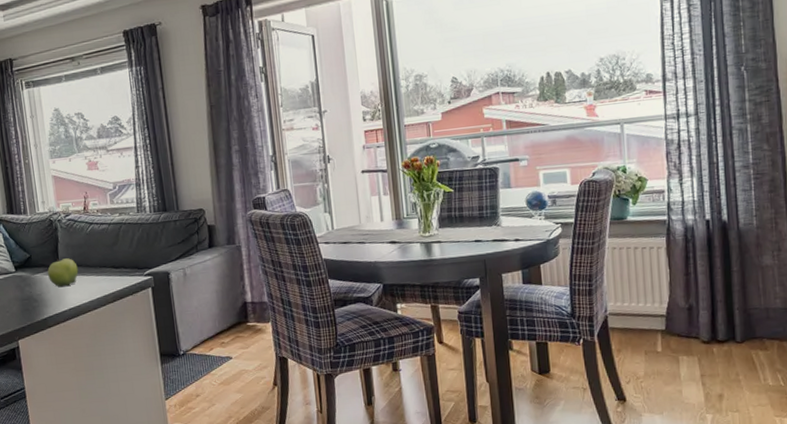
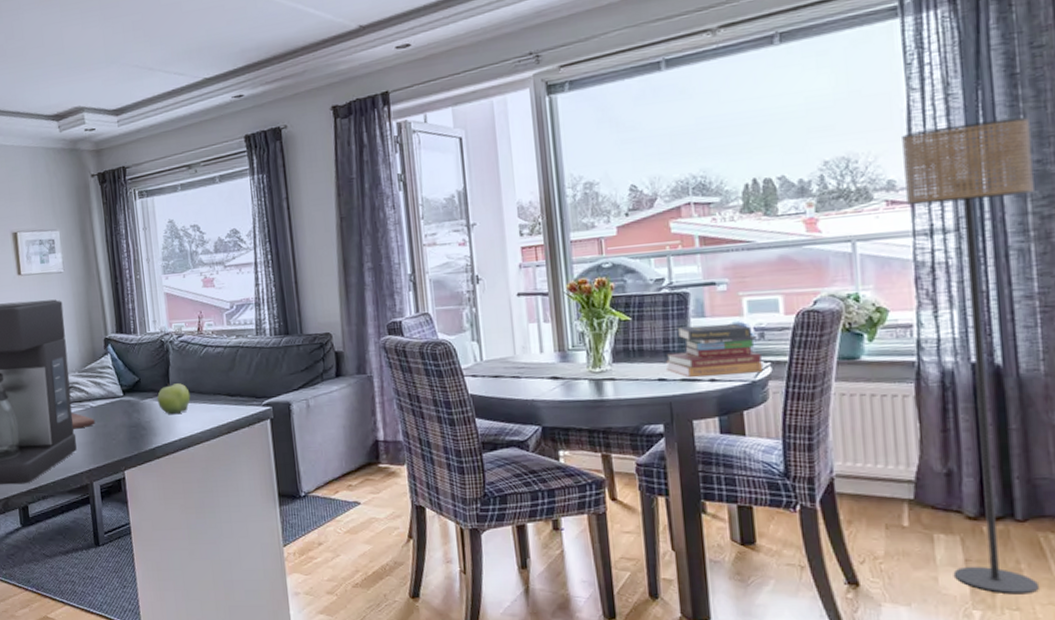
books: none [481,192,555,239] -> present [666,323,762,378]
floor lamp: none [657,24,751,400] -> present [902,116,1039,595]

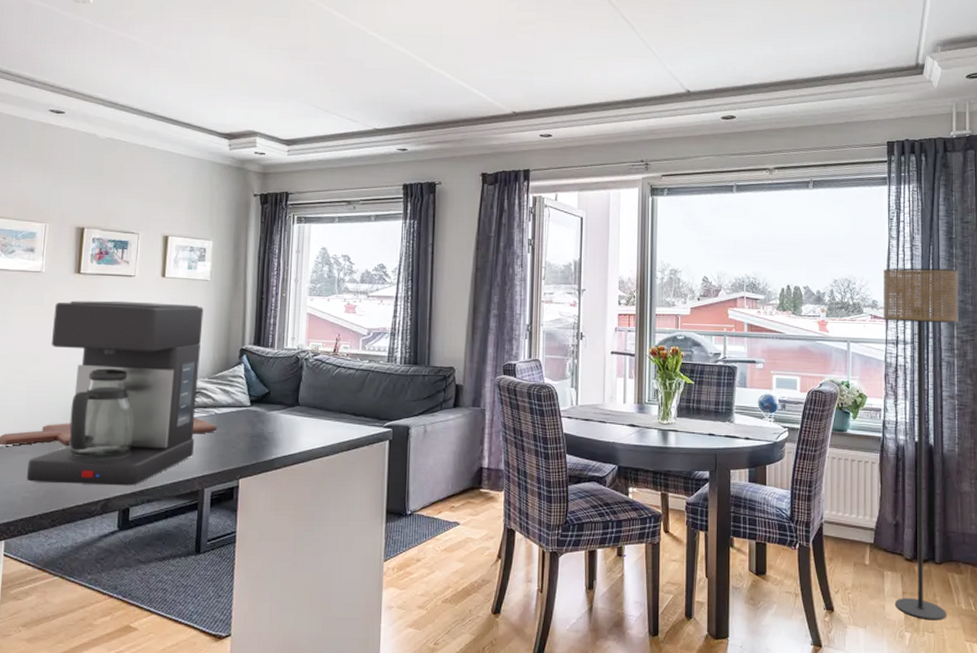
fruit: present [157,383,191,415] -> none [284,398,317,428]
books: present [666,323,762,378] -> none [716,393,782,436]

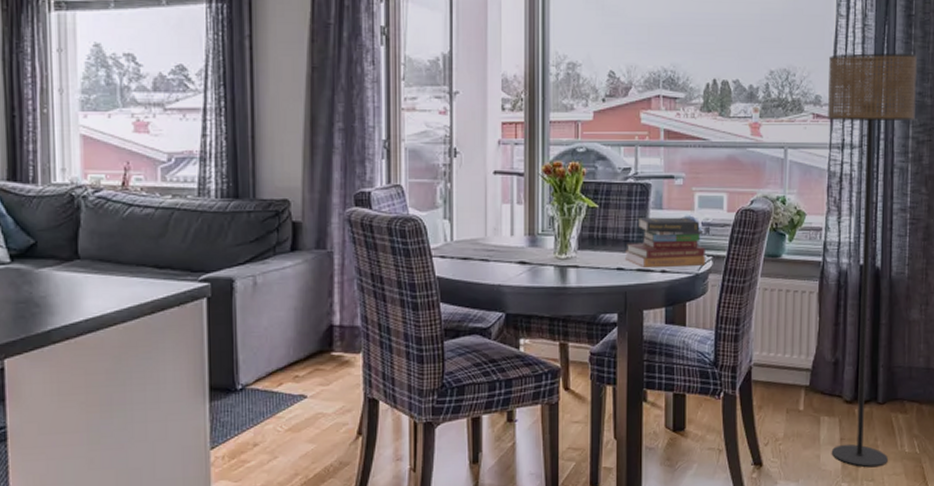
books: none [716,393,782,436] -> present [625,217,705,269]

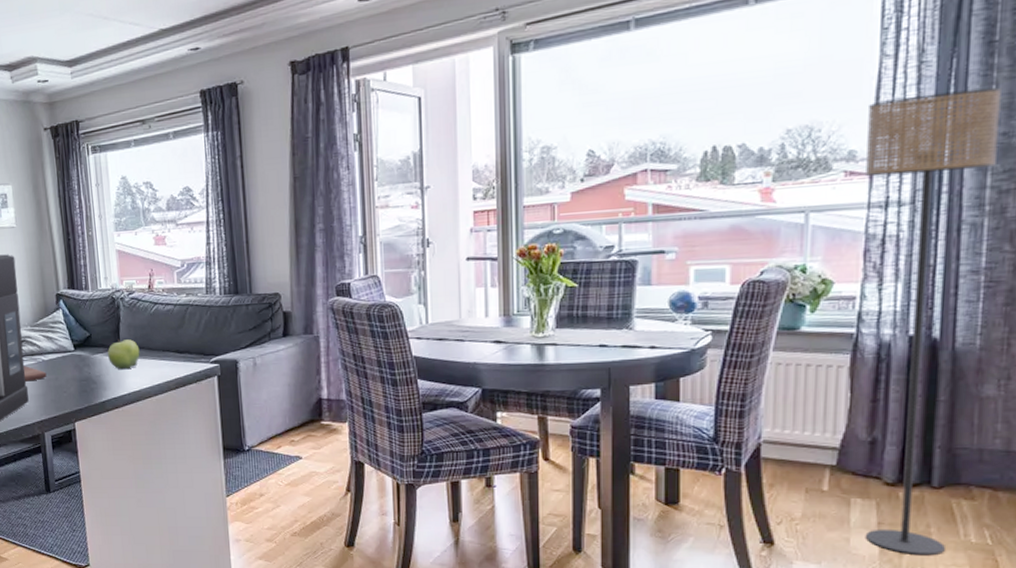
fruit: none [59,248,105,289] -> present [108,339,140,370]
books: present [625,217,705,269] -> none [609,291,703,345]

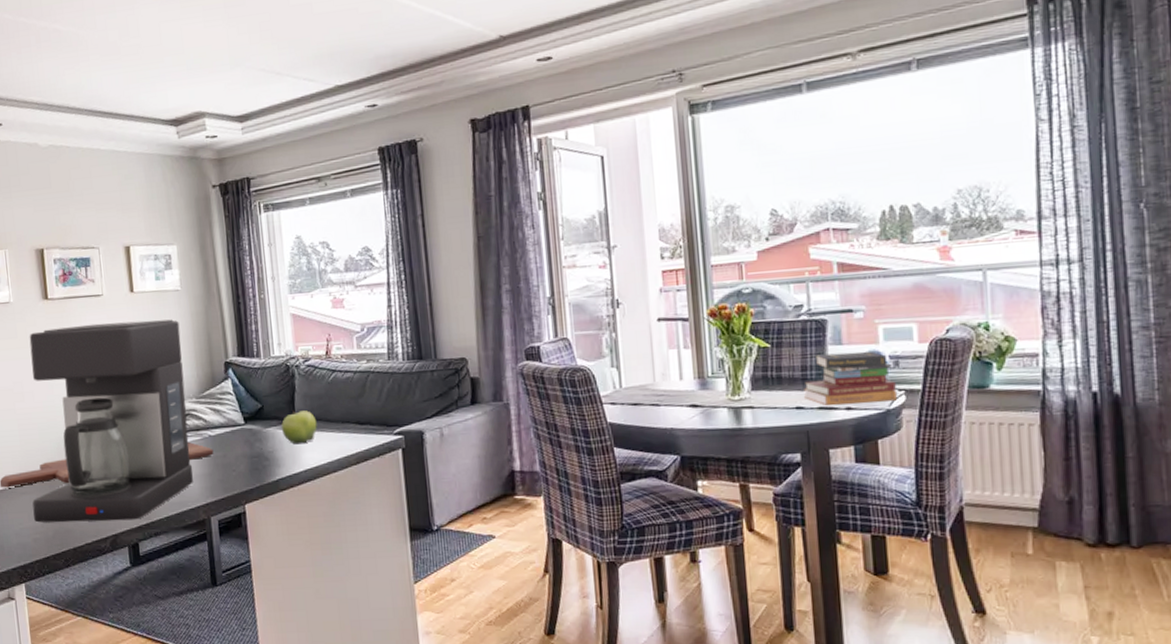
books: none [609,291,703,345] -> present [804,350,897,407]
floor lamp: present [864,87,1001,556] -> none [1031,150,1152,620]

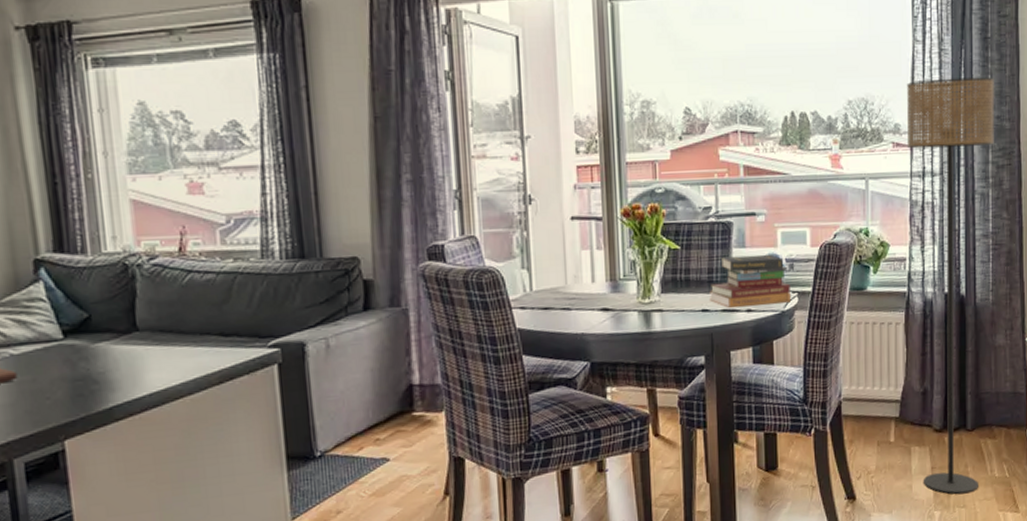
fruit: present [281,410,317,444] -> none [117,320,167,363]
floor lamp: none [1031,150,1152,620] -> present [906,77,994,495]

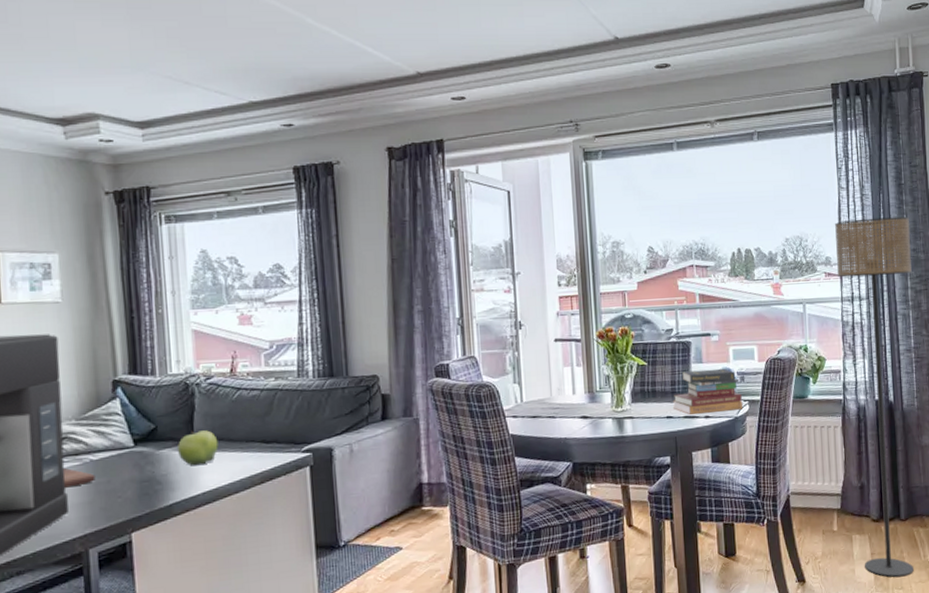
fruit: none [117,320,167,363] -> present [178,430,219,466]

